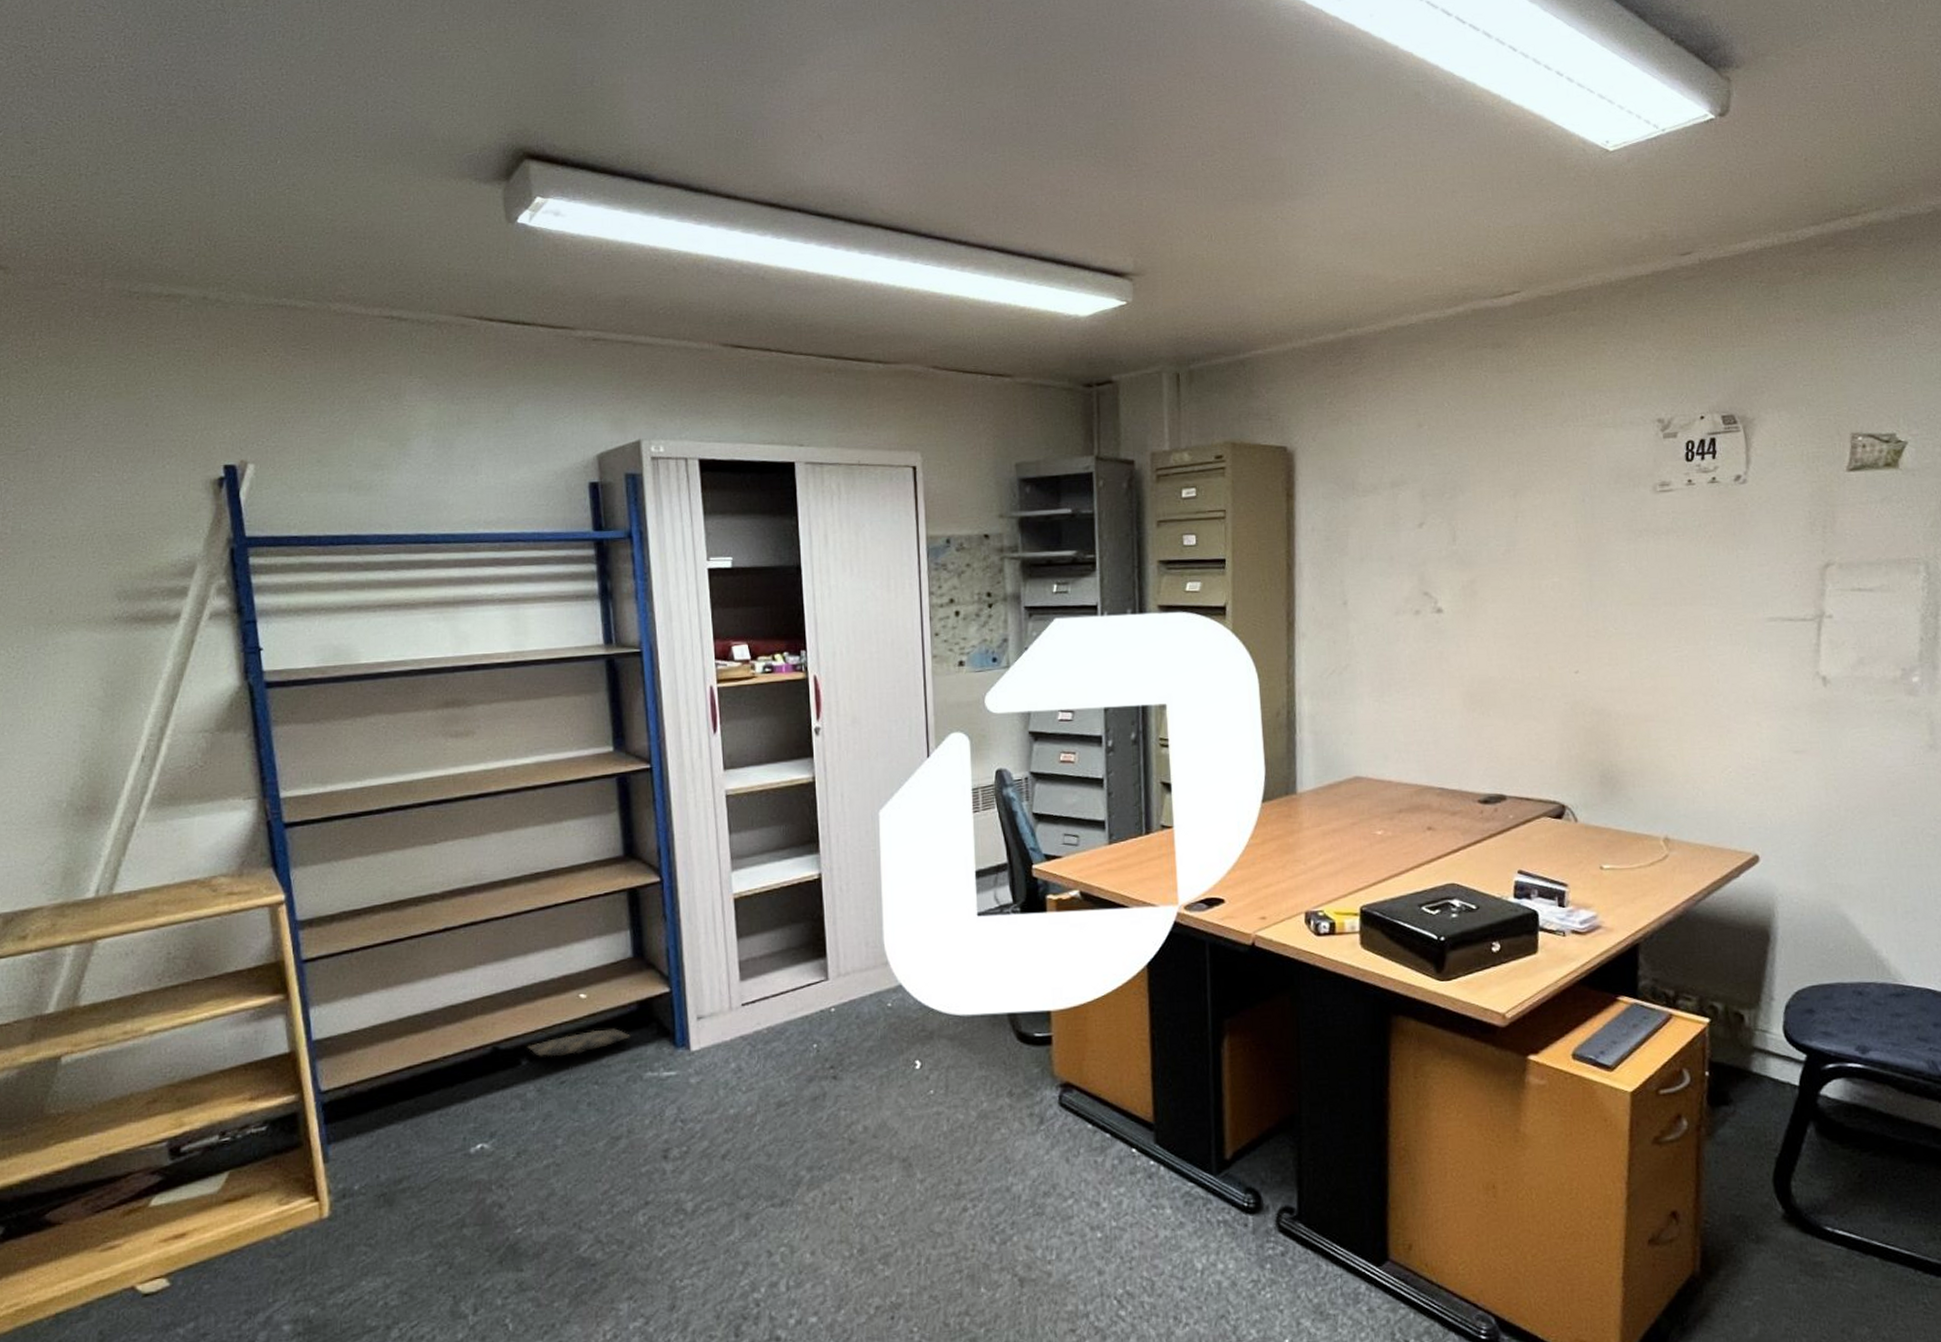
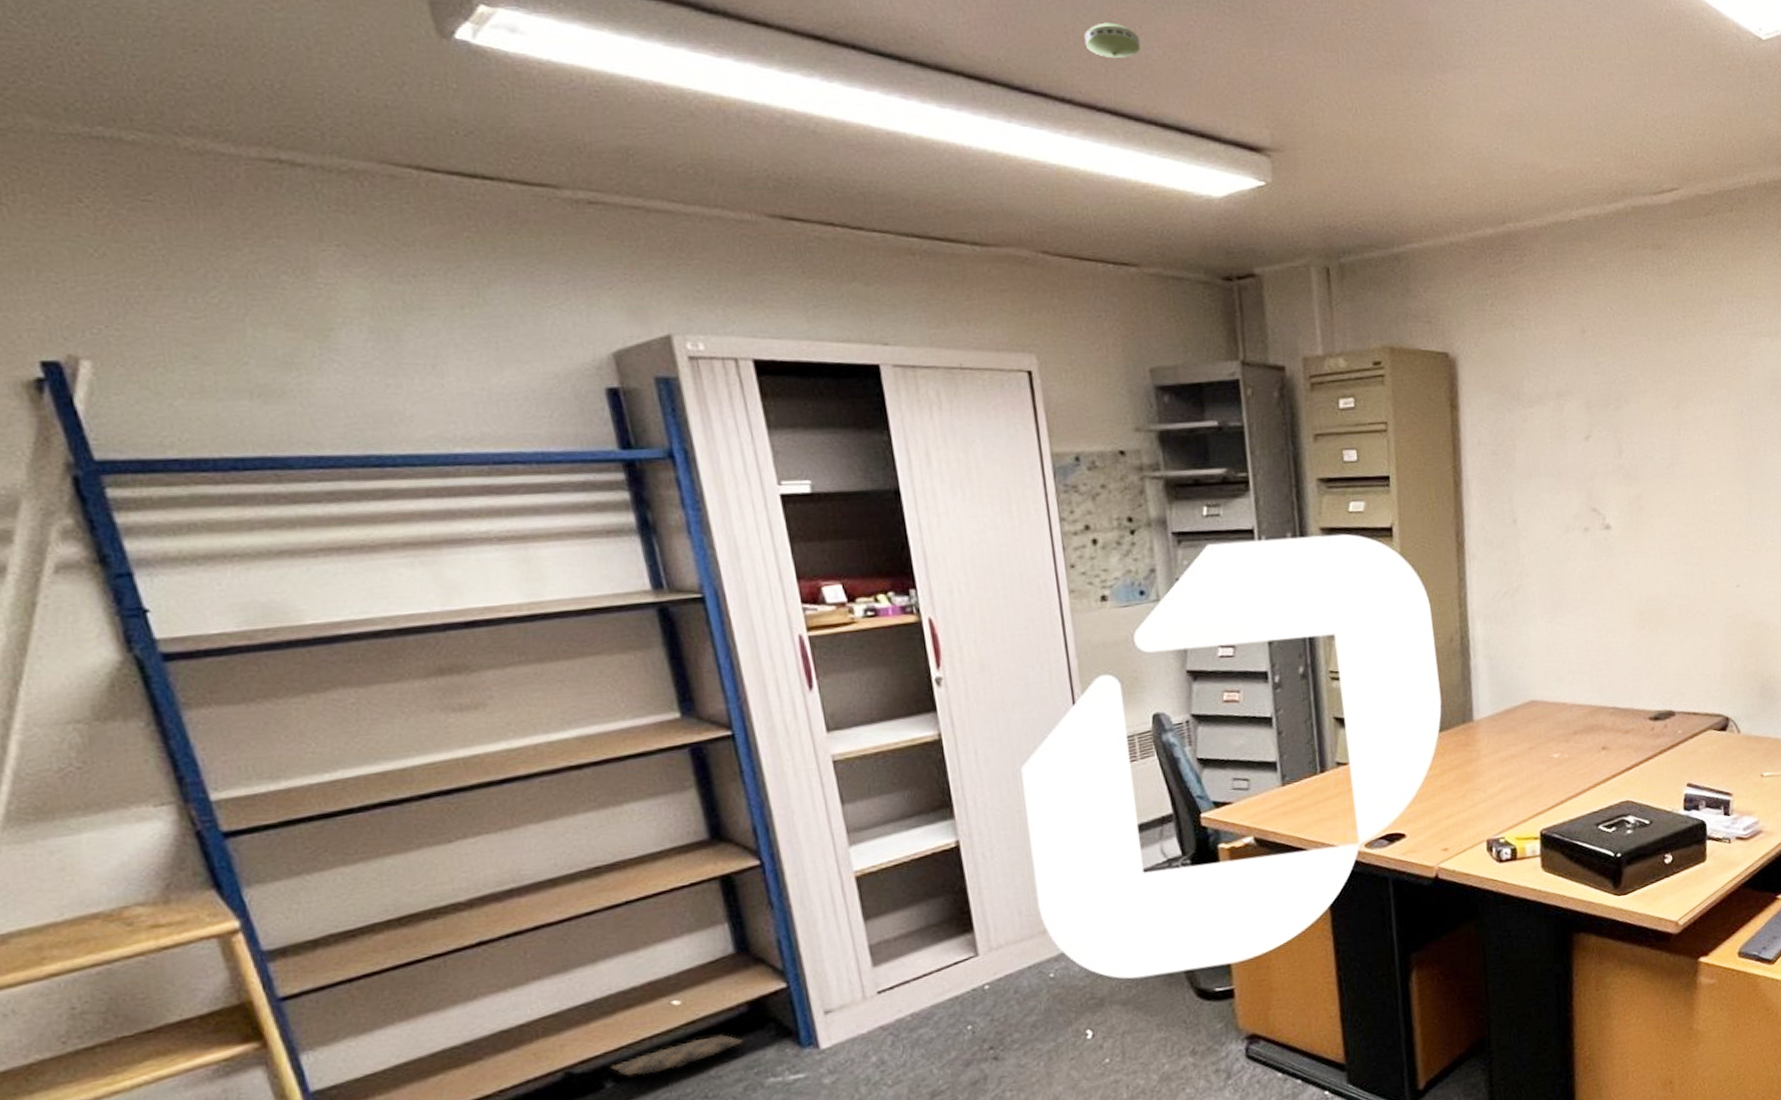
smoke detector: none [981,177,1027,206] -> present [1084,22,1140,58]

